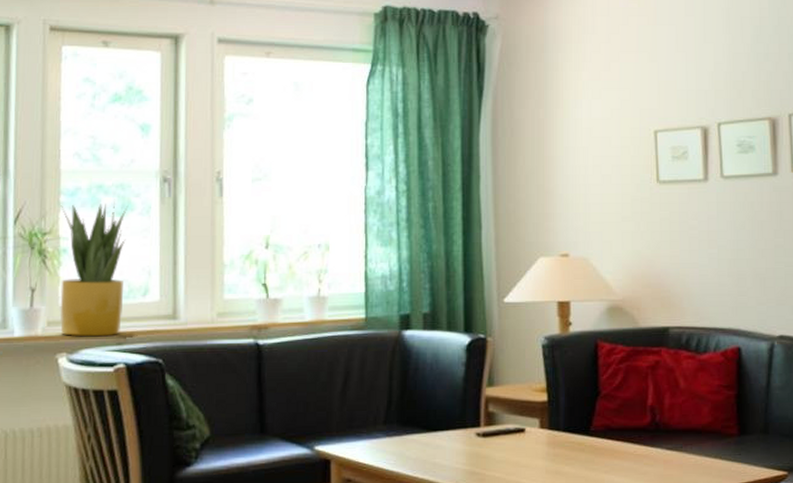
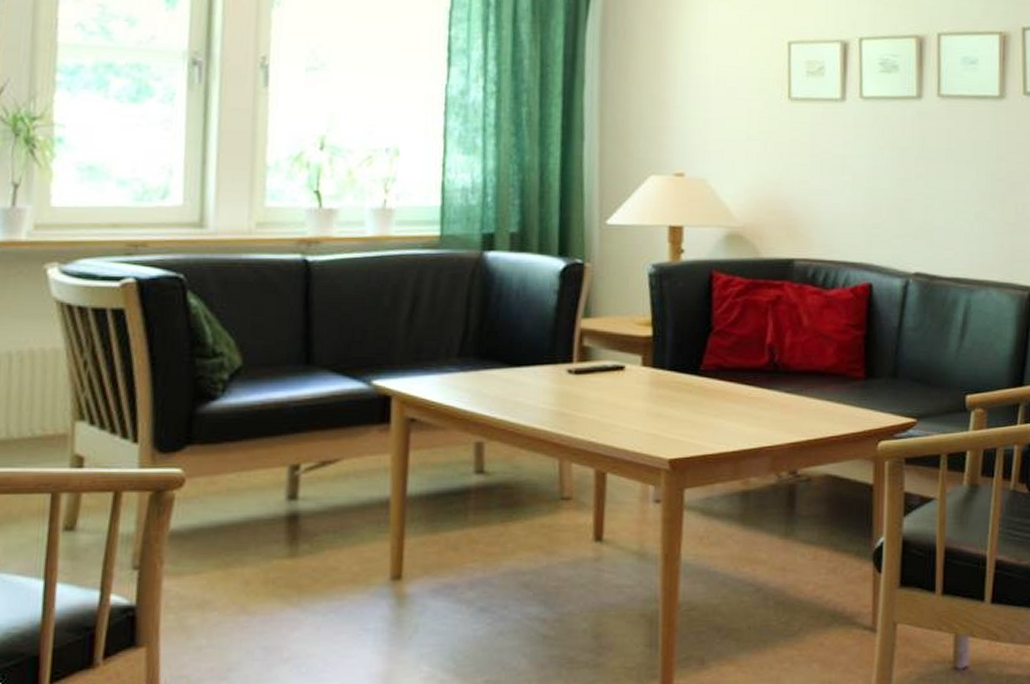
planter: present [60,201,129,337] -> none [51,84,146,245]

